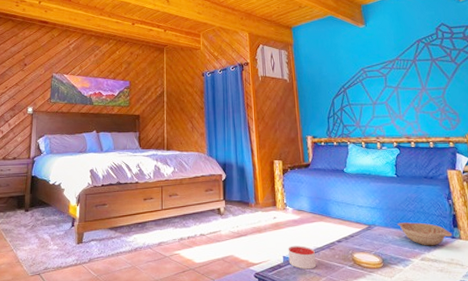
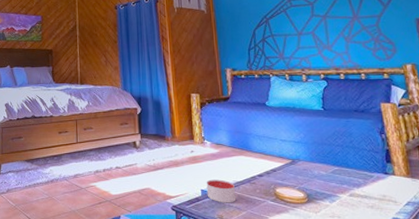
decorative bowl: present [397,222,453,246] -> none [323,157,385,182]

